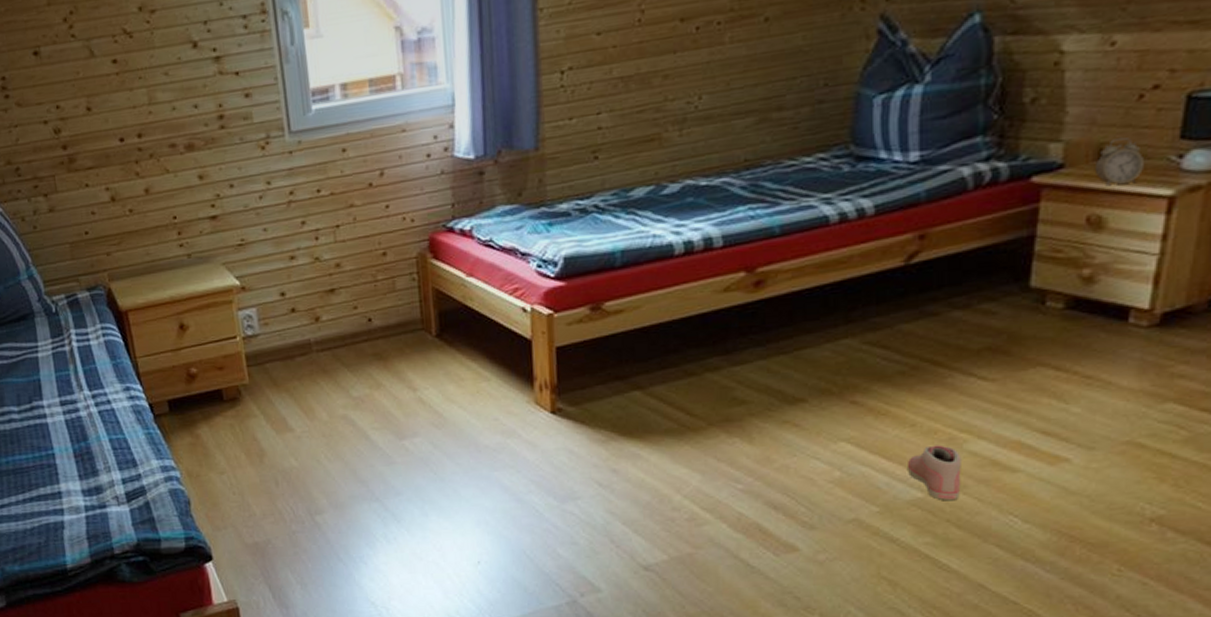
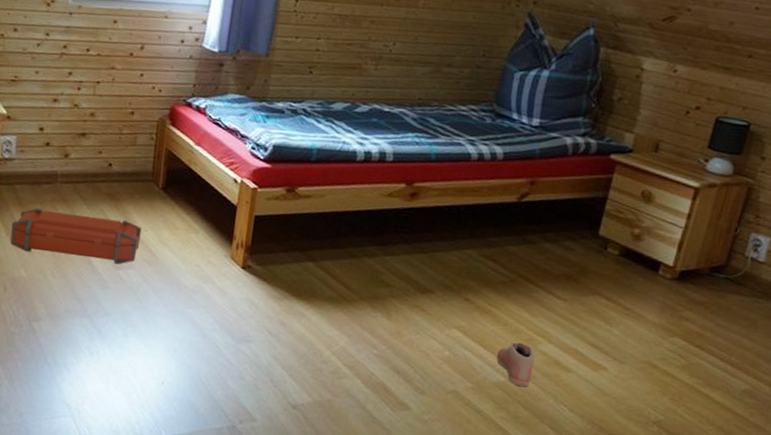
suitcase: none [269,380,422,438] -> present [10,208,142,265]
alarm clock: present [1094,138,1144,187] -> none [651,139,684,173]

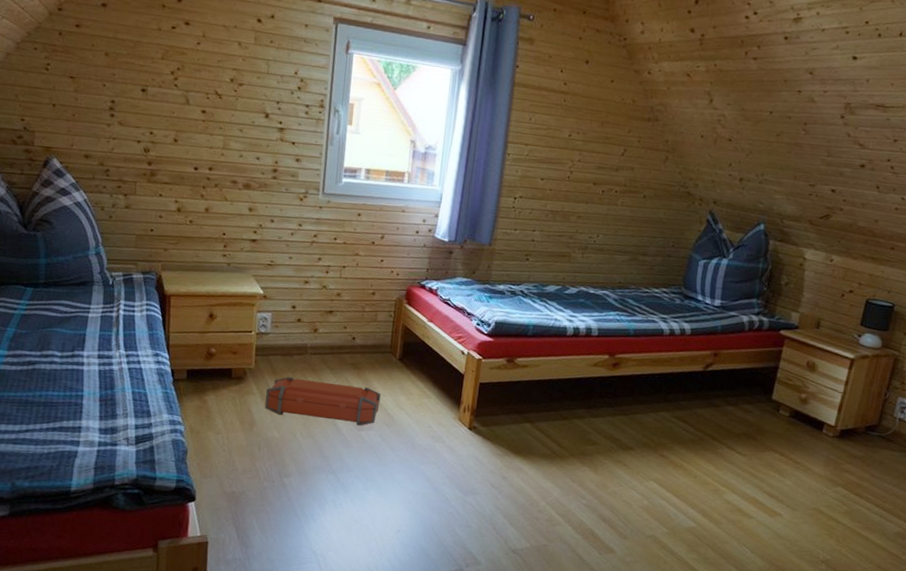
sneaker: present [496,342,535,387] -> none [688,492,721,532]

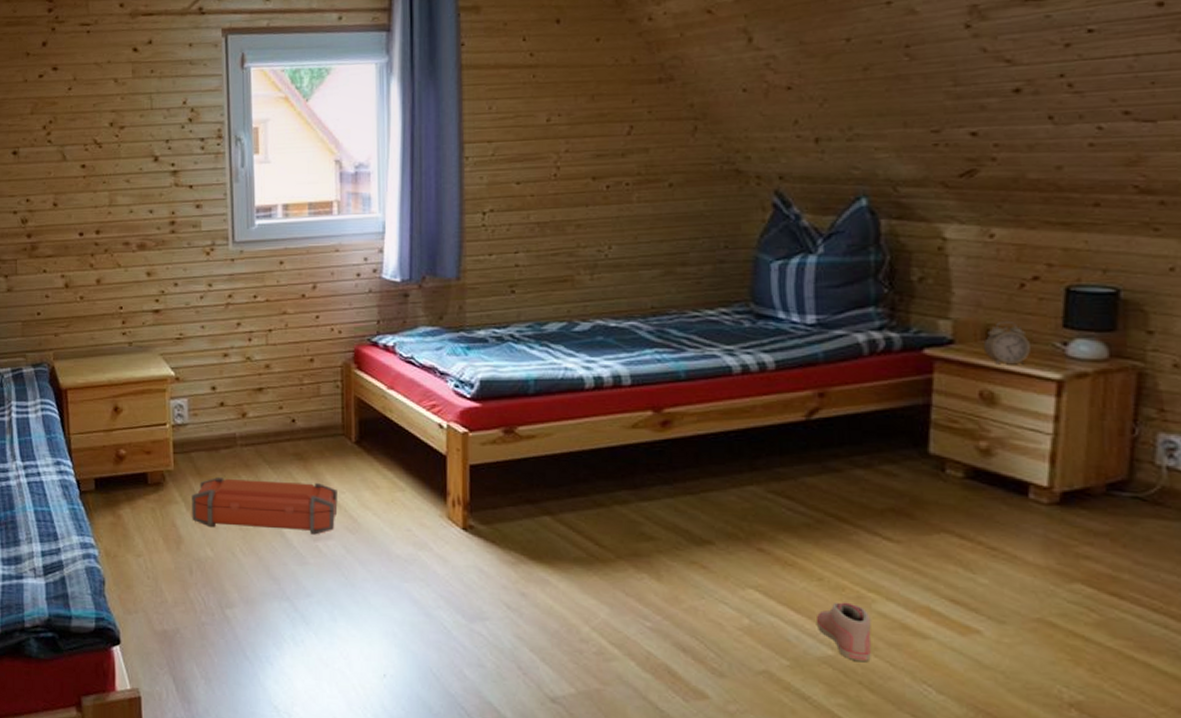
sneaker: none [688,492,721,532] -> present [815,602,872,662]
alarm clock: none [814,317,841,346] -> present [983,322,1030,365]

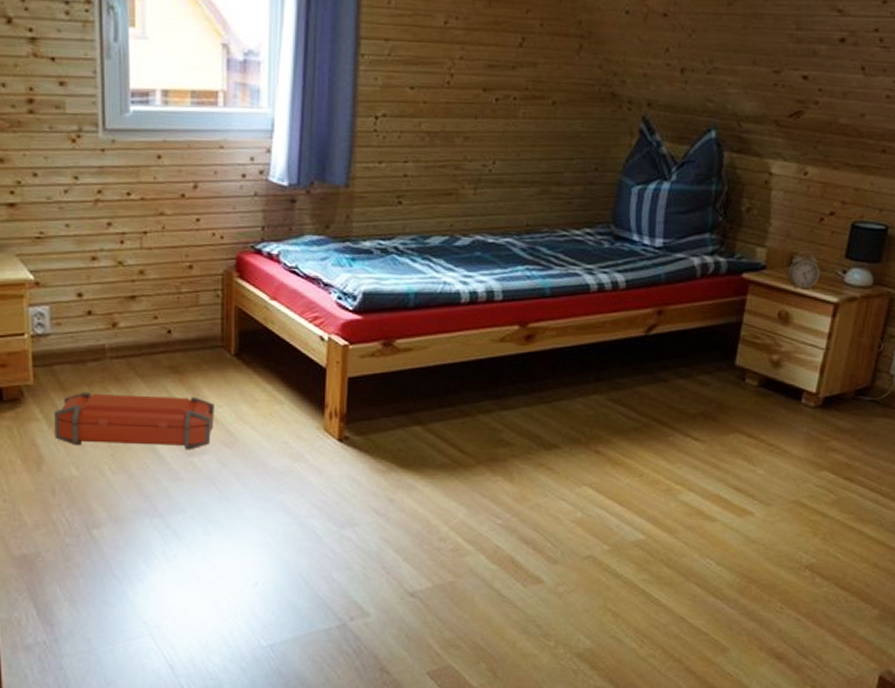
sneaker: present [815,602,872,662] -> none [633,494,675,544]

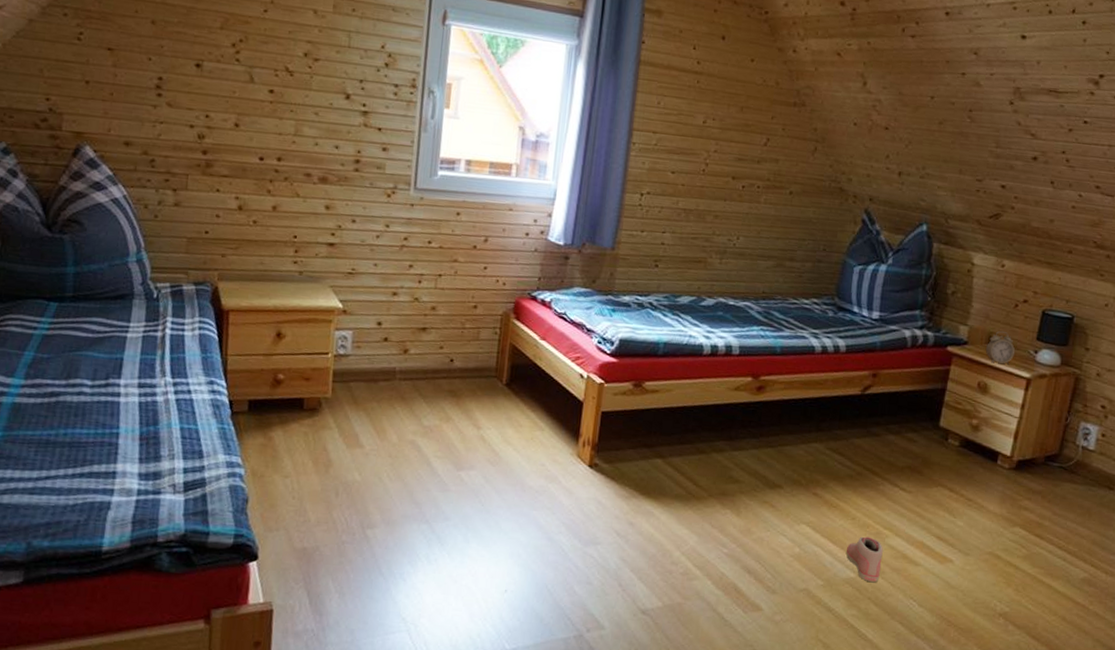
suitcase: present [53,391,214,450] -> none [344,406,484,465]
sneaker: none [633,494,675,544] -> present [846,536,883,583]

